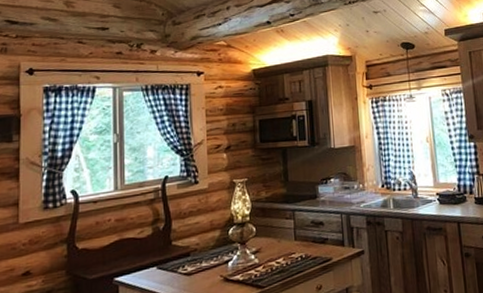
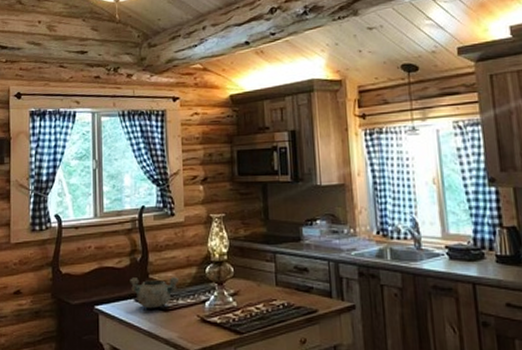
decorative bowl: none [152,241,203,274] -> present [130,277,180,308]

